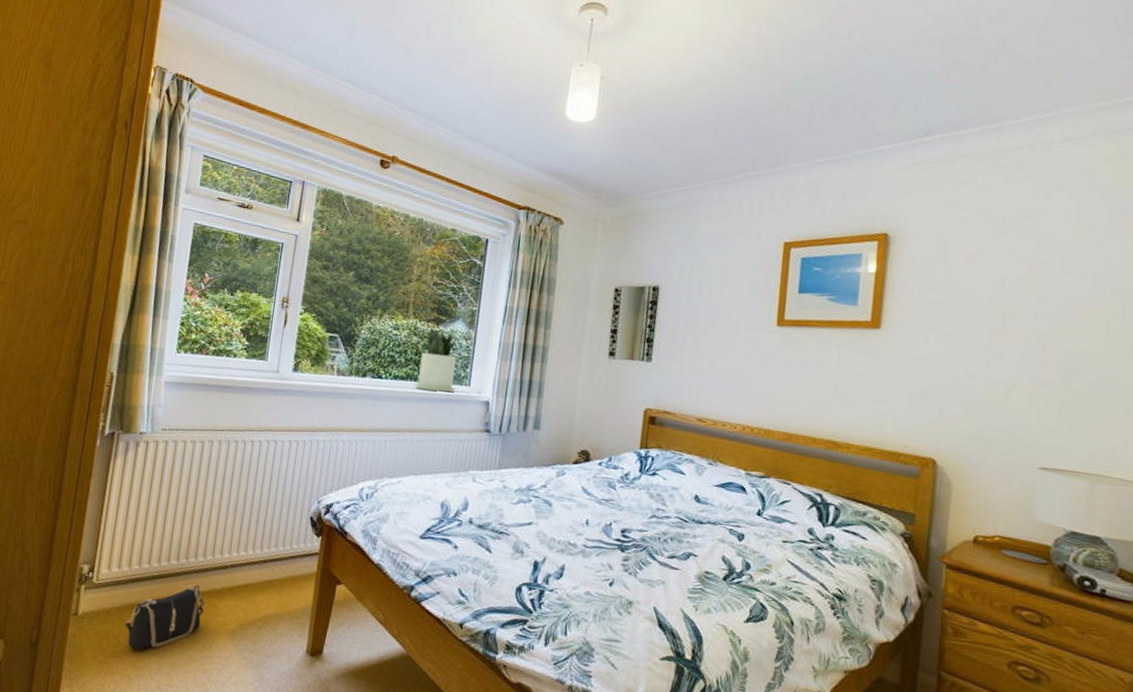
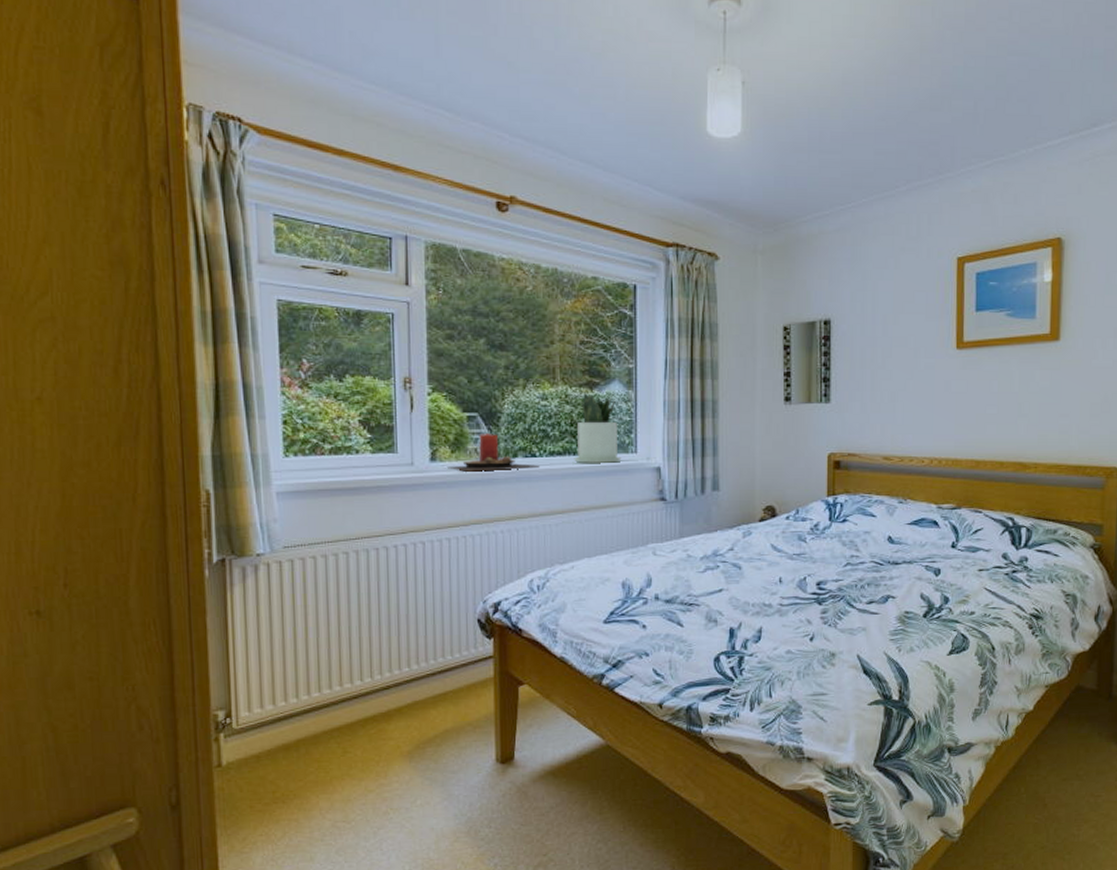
handbag: present [124,584,205,650] -> none [280,712,371,792]
candle: none [306,352,384,389] -> present [448,432,540,472]

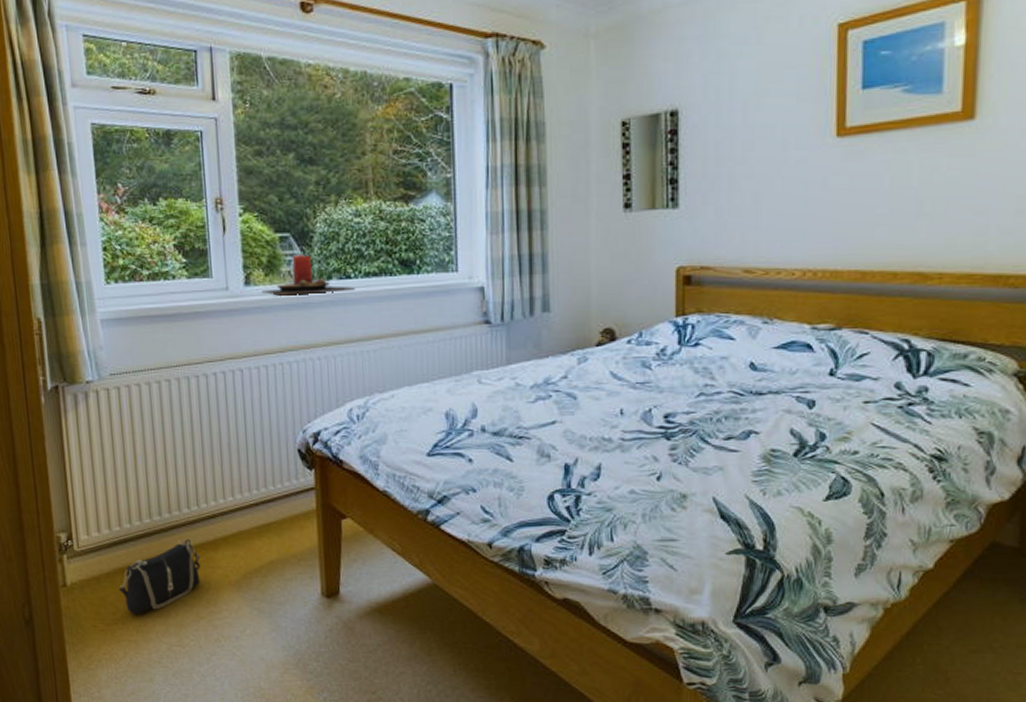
handbag: none [280,712,371,792] -> present [118,539,201,615]
planter: present [574,392,622,464] -> none [390,206,441,285]

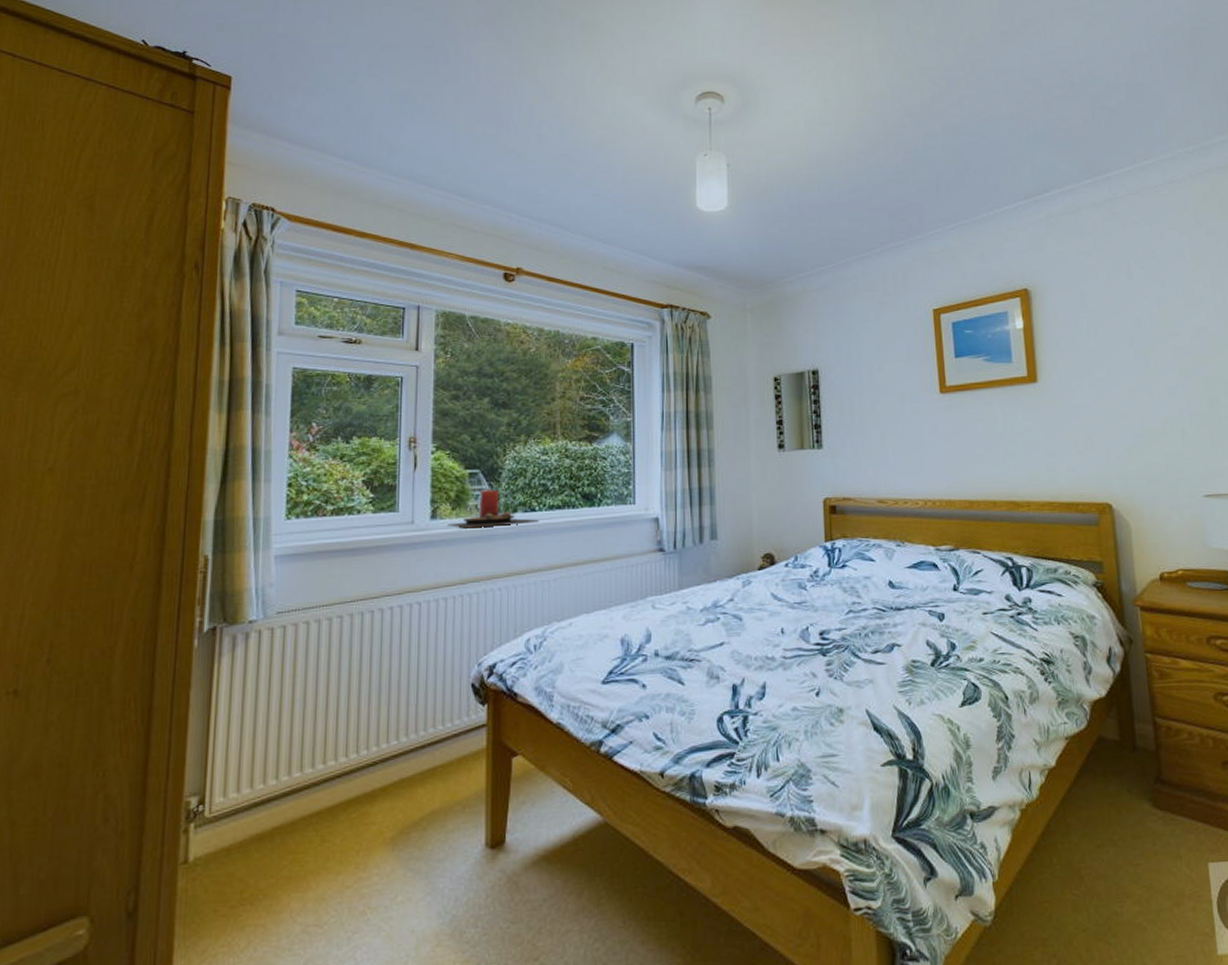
handbag: present [118,539,201,615] -> none [251,793,353,891]

